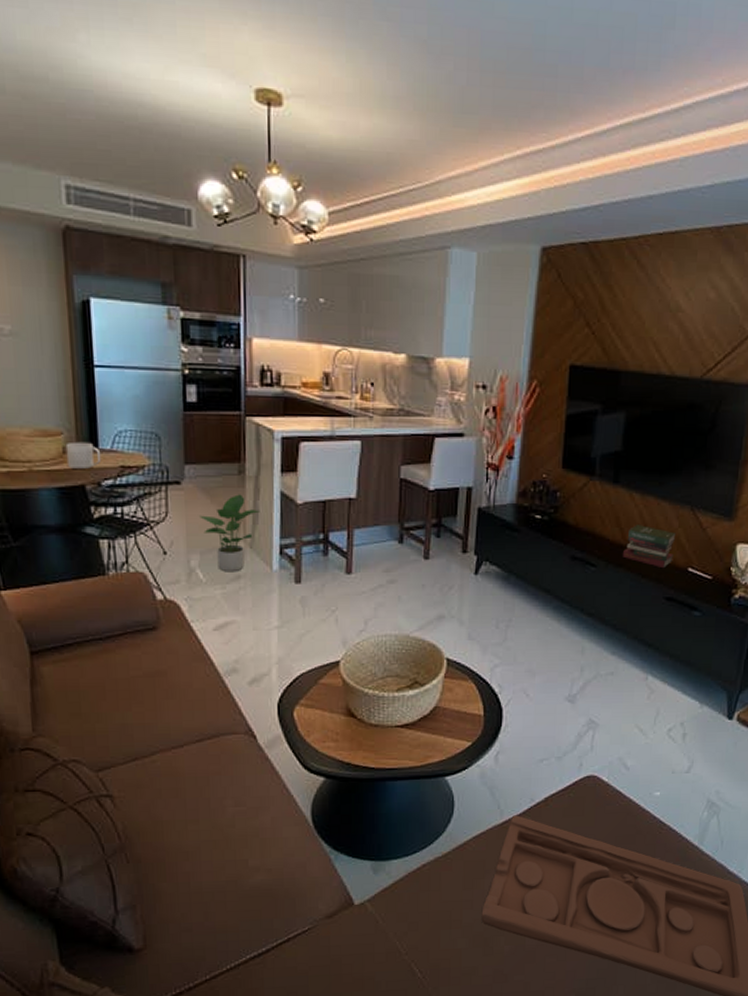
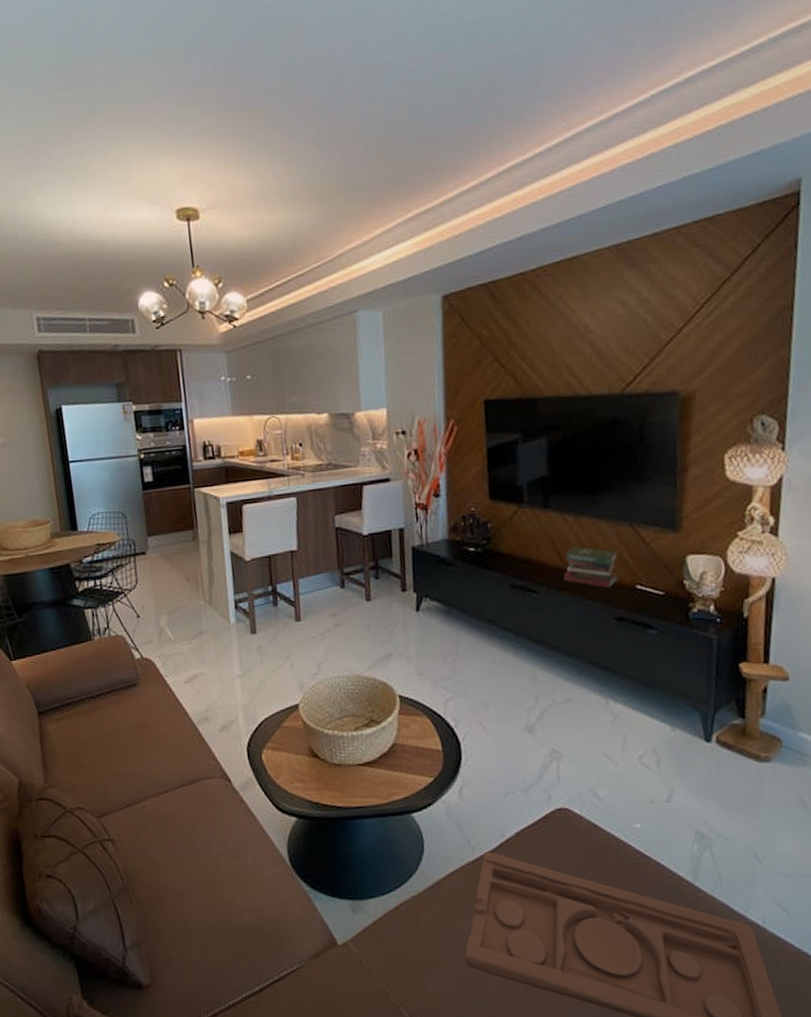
mug: present [65,441,102,469] -> none [52,526,81,551]
potted plant: present [200,494,260,572] -> none [164,557,215,629]

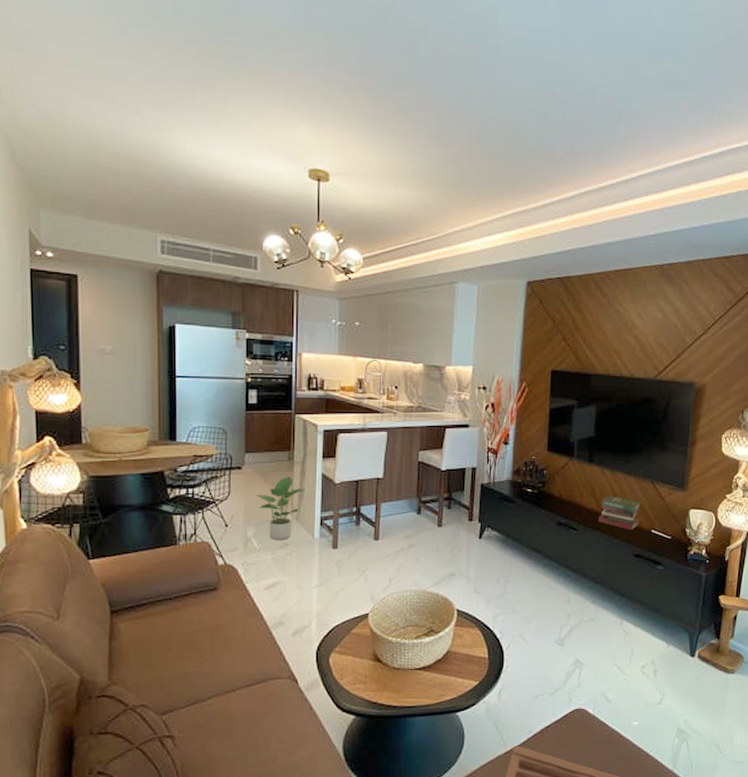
potted plant: none [164,557,215,629] -> present [256,476,305,541]

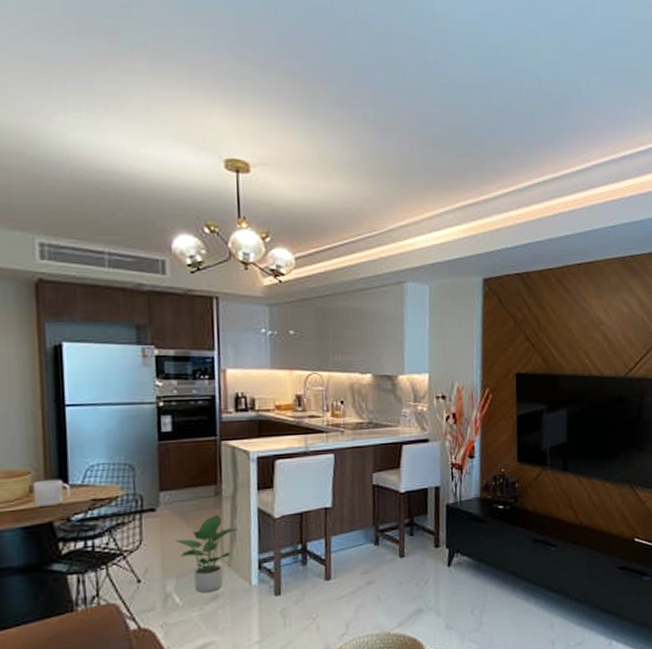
mug: none [150,436,178,458] -> present [32,479,72,507]
books: present [597,496,641,531] -> none [577,505,621,542]

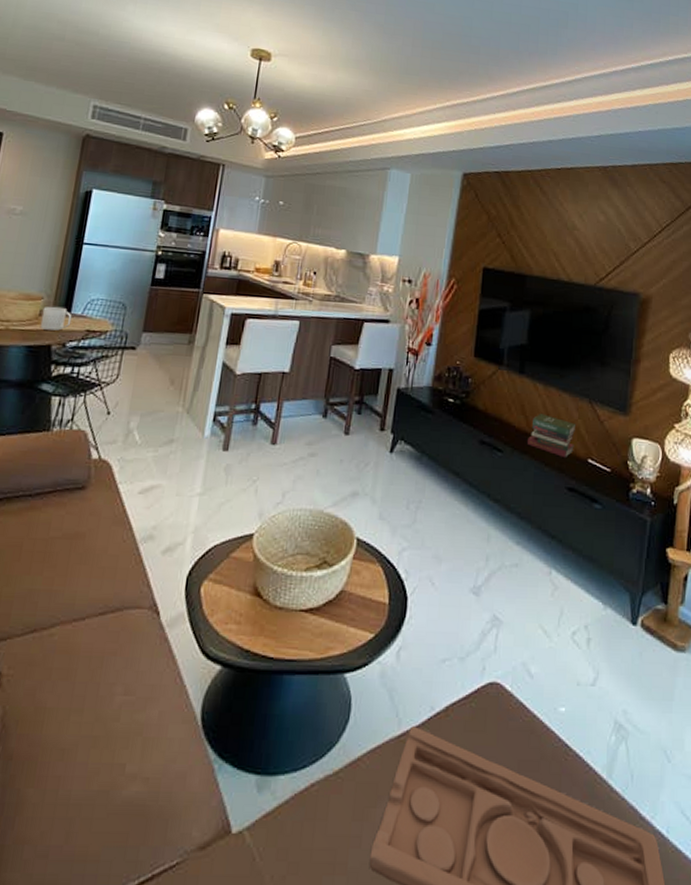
potted plant: present [175,515,238,593] -> none [147,362,202,436]
books: none [577,505,621,542] -> present [526,414,577,459]

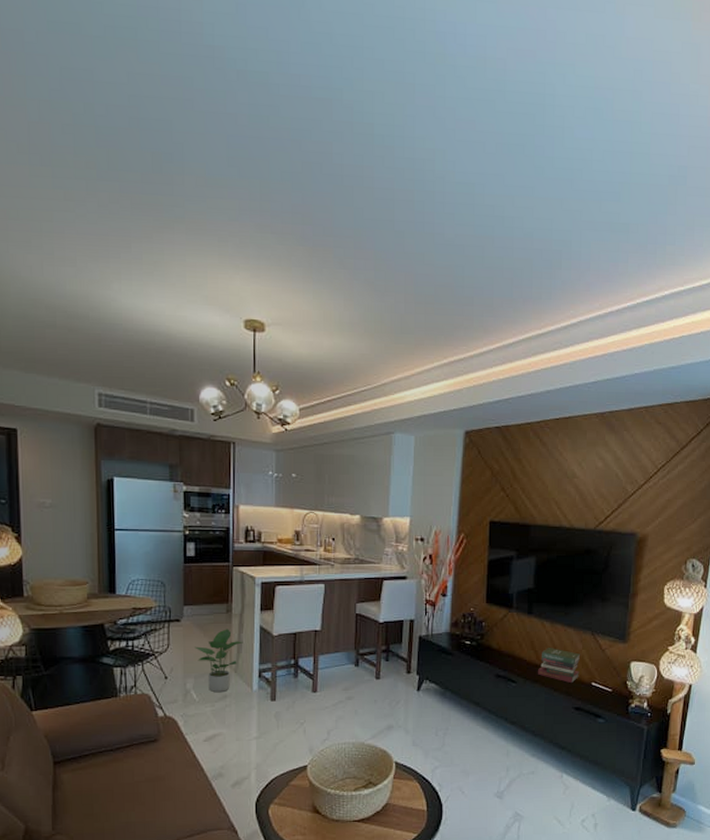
mug: present [39,306,72,331] -> none [90,589,118,611]
potted plant: none [147,362,202,436] -> present [195,629,243,693]

